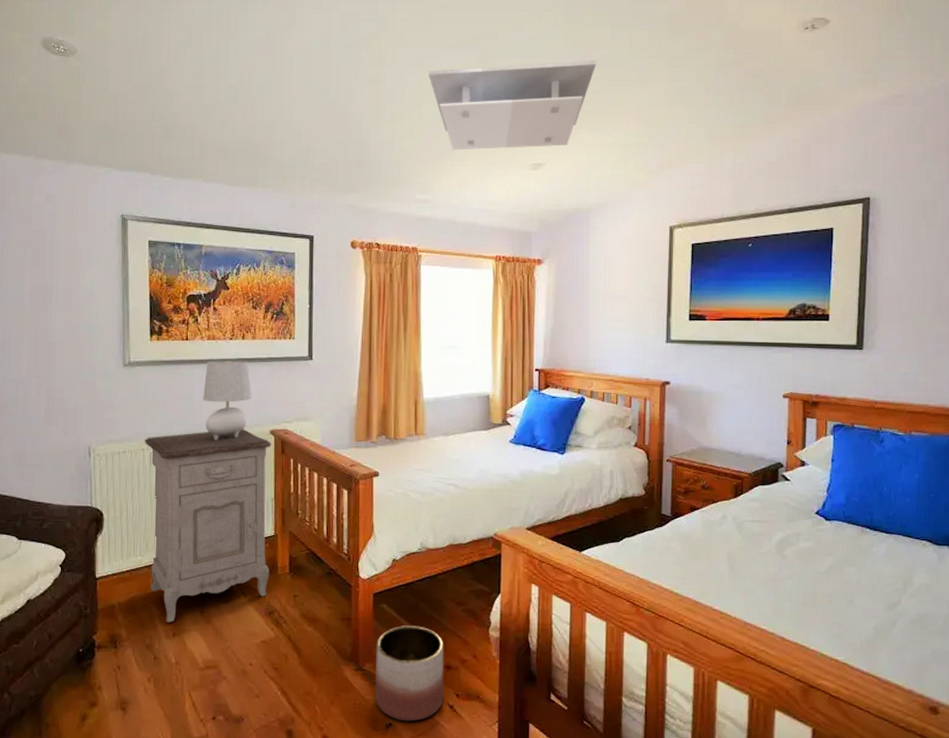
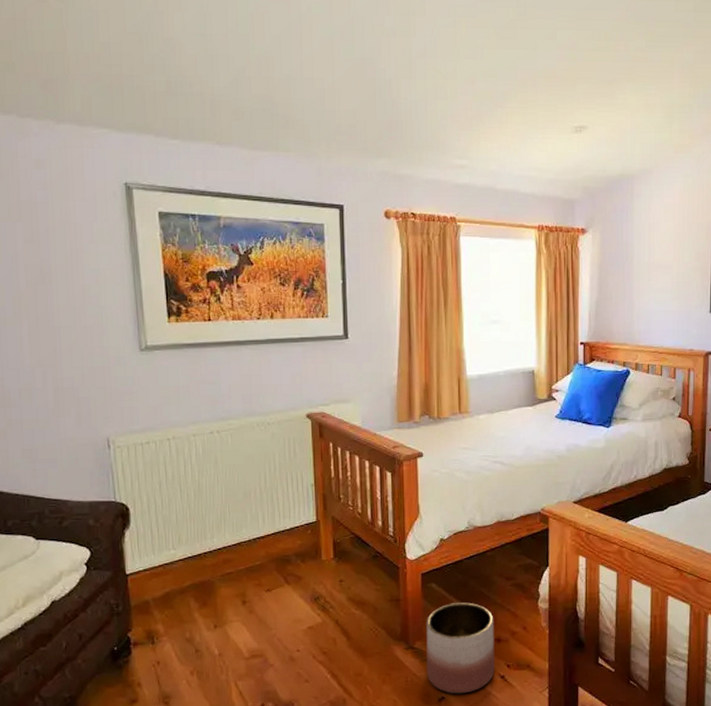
nightstand: present [143,429,272,623] -> none [168,414,313,615]
table lamp: present [203,360,252,440] -> none [231,341,285,427]
ceiling light: present [429,60,596,150] -> none [463,12,640,111]

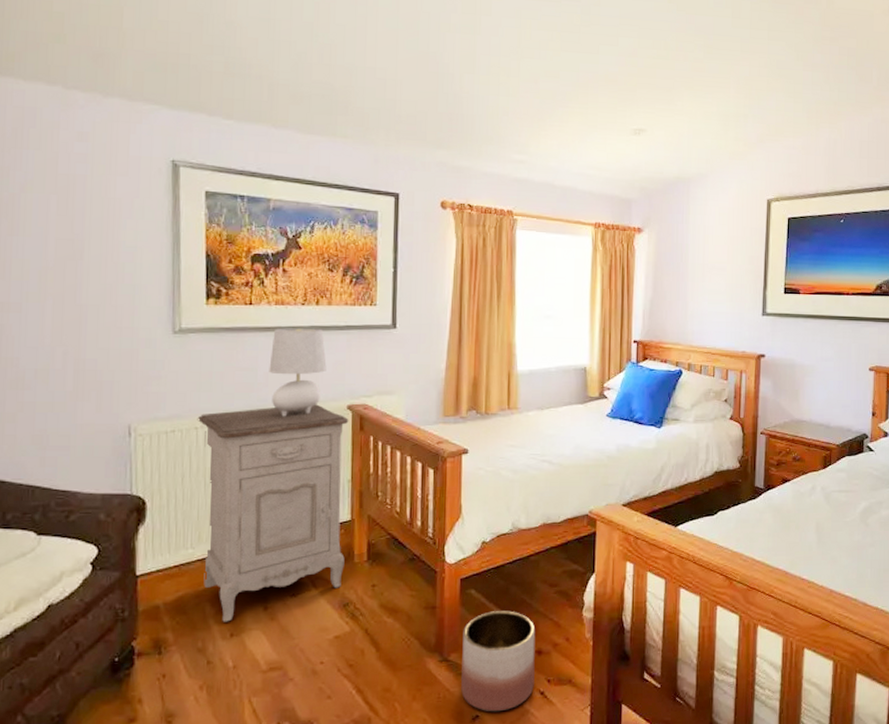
nightstand: none [168,414,313,615] -> present [197,404,349,622]
table lamp: none [231,341,285,427] -> present [269,328,327,417]

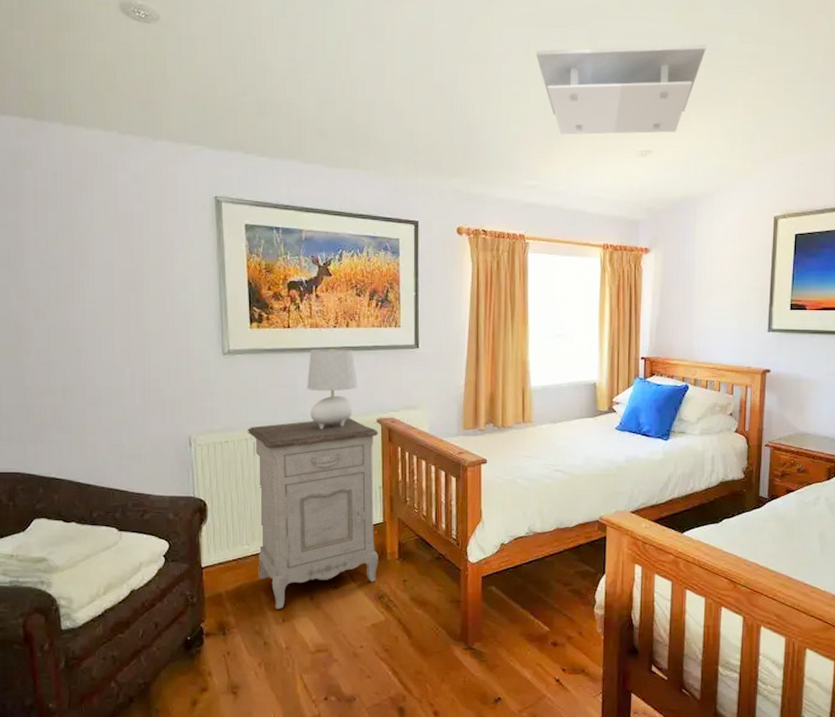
planter: present [461,611,536,712] -> none [484,606,551,696]
ceiling light: none [527,23,699,113] -> present [536,43,706,135]

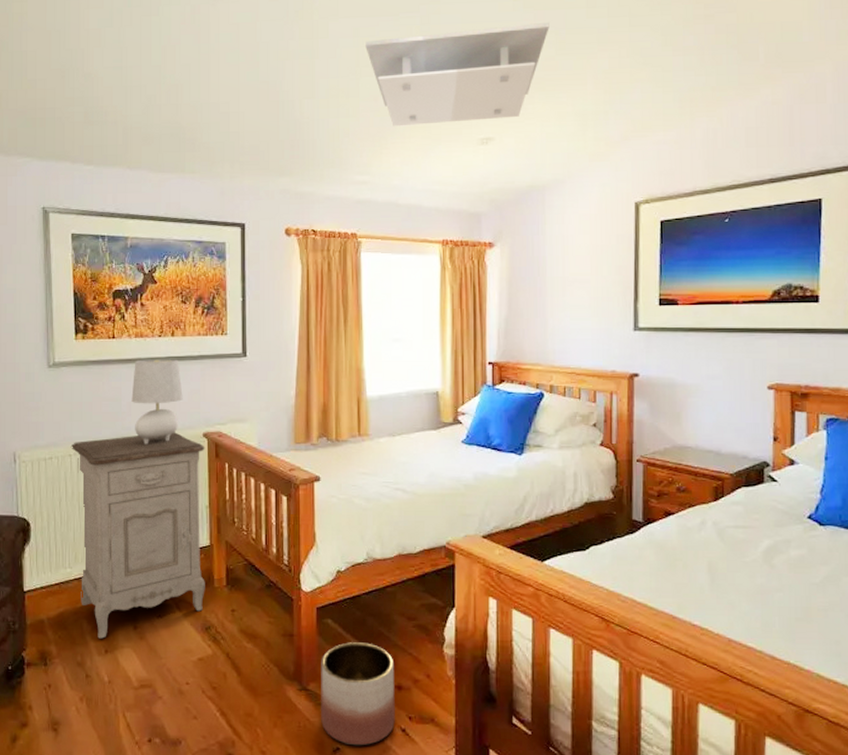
planter: none [484,606,551,696] -> present [321,642,395,746]

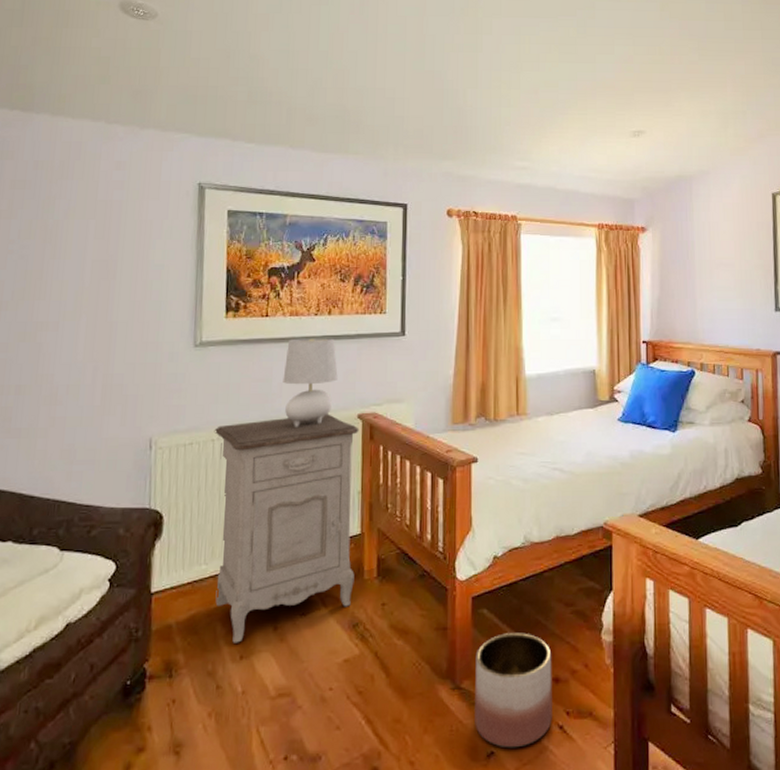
ceiling light: present [365,22,549,127] -> none [526,31,693,118]

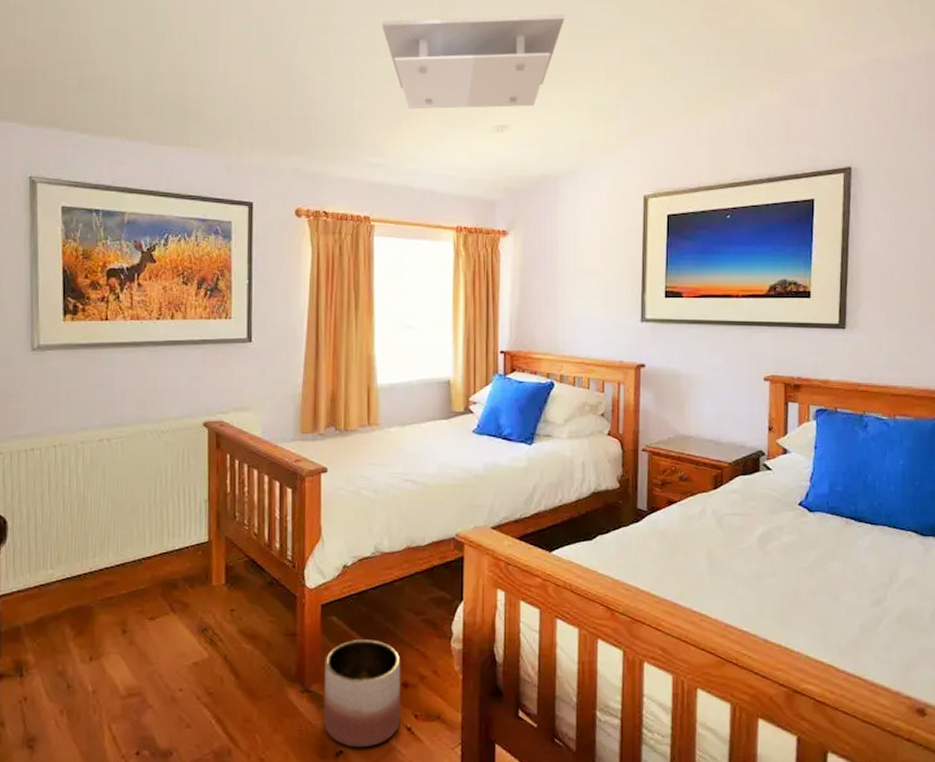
nightstand: present [214,414,359,643] -> none [55,421,205,645]
table lamp: present [283,338,338,427] -> none [125,343,182,434]
ceiling light: none [526,31,693,118] -> present [382,13,565,110]

